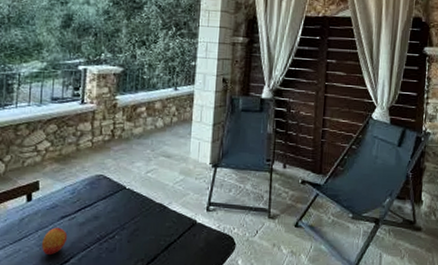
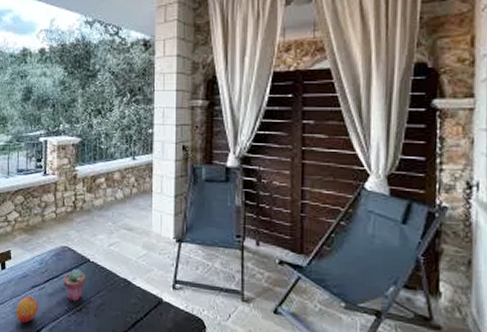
potted succulent: none [96,197,120,230] -> present [63,269,85,302]

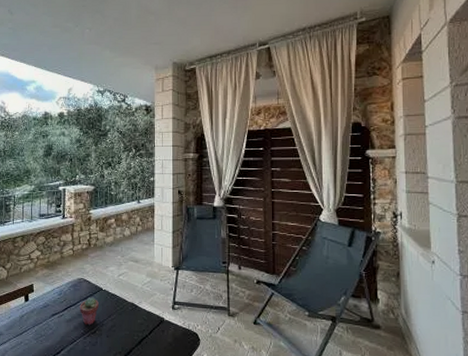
fruit: present [17,296,39,323] -> none [38,323,58,347]

